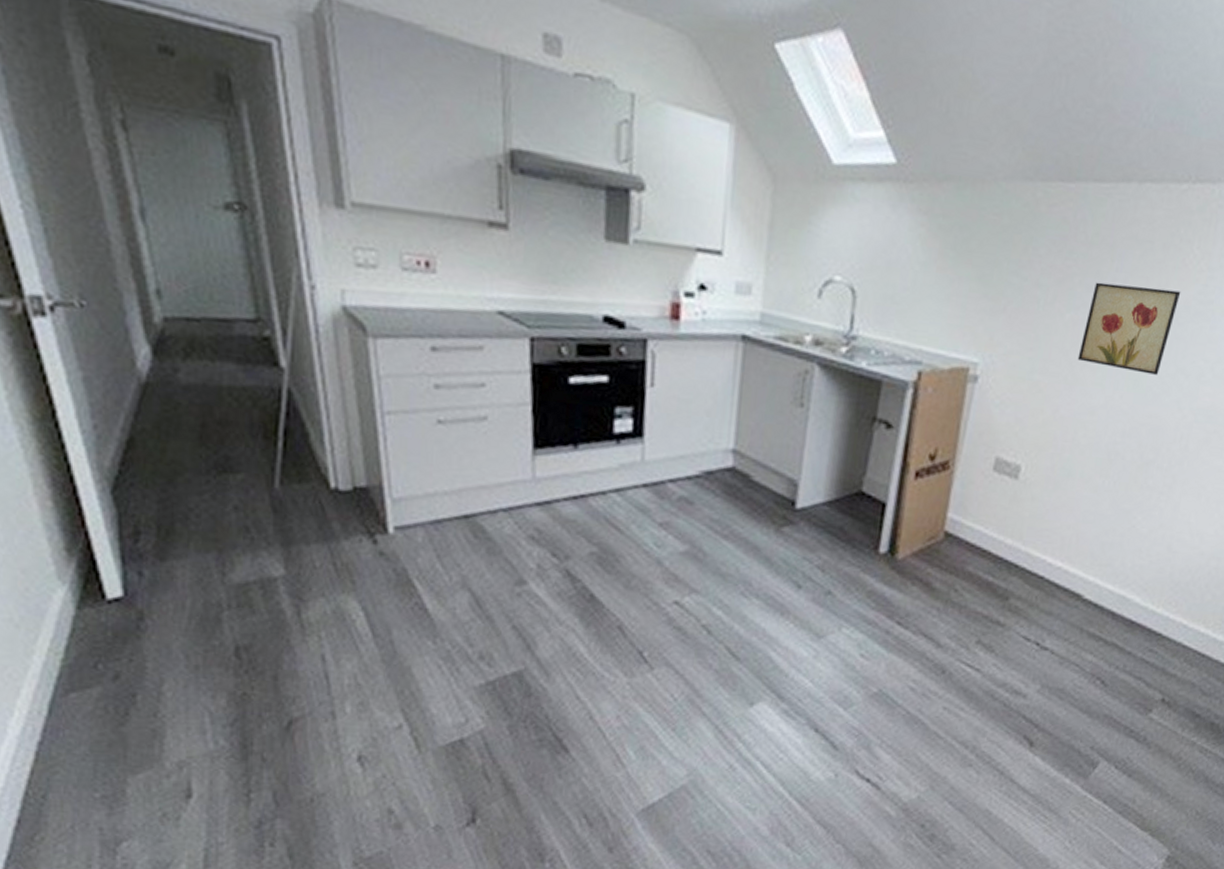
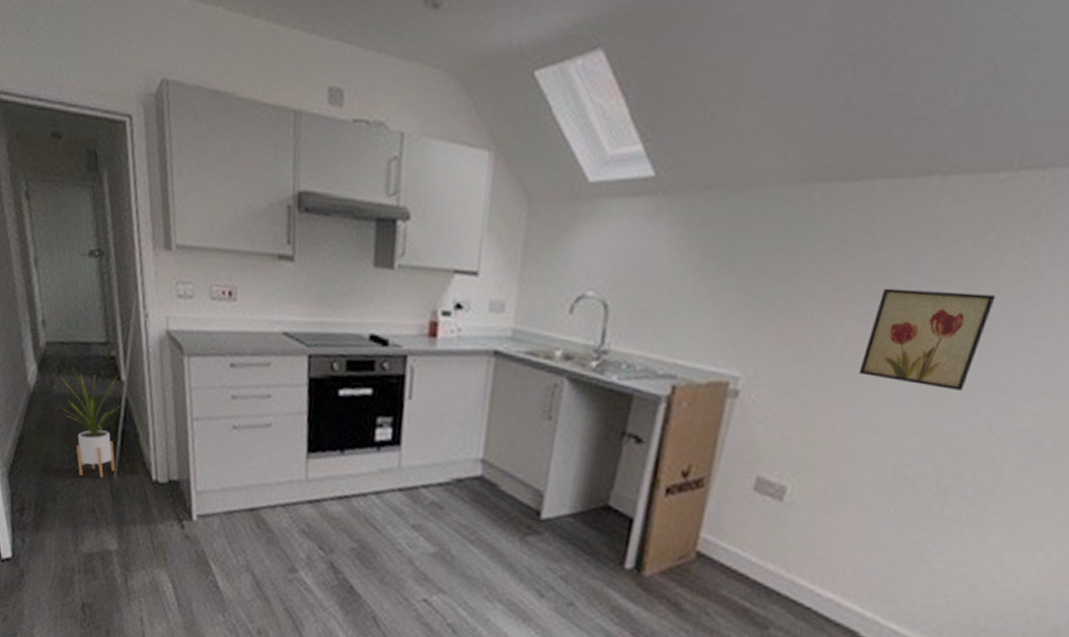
house plant: none [185,353,285,488] -> present [58,369,124,477]

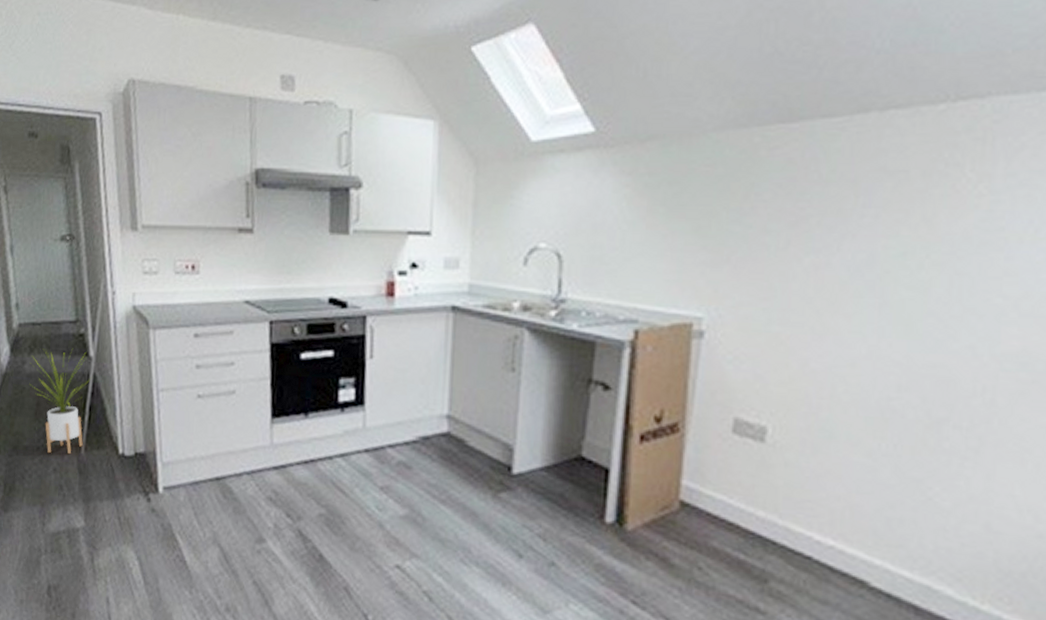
wall art: present [858,288,997,391] -> none [825,220,956,318]

